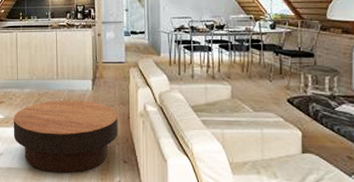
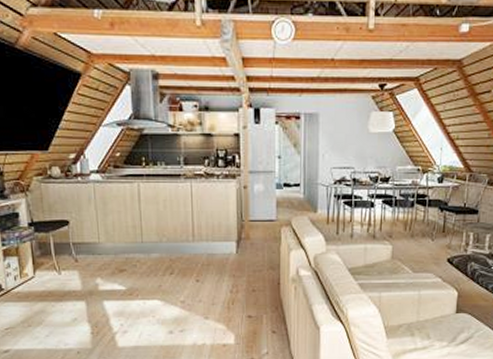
coffee table: present [13,100,118,174] -> none [138,265,267,349]

